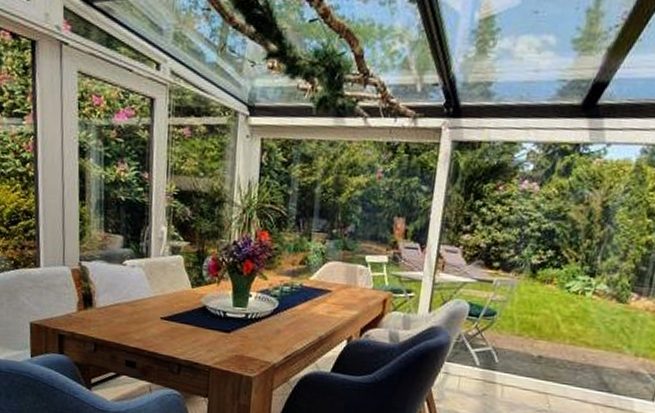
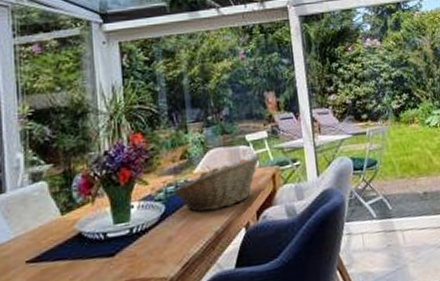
fruit basket: none [288,276,377,318] -> present [173,154,261,212]

